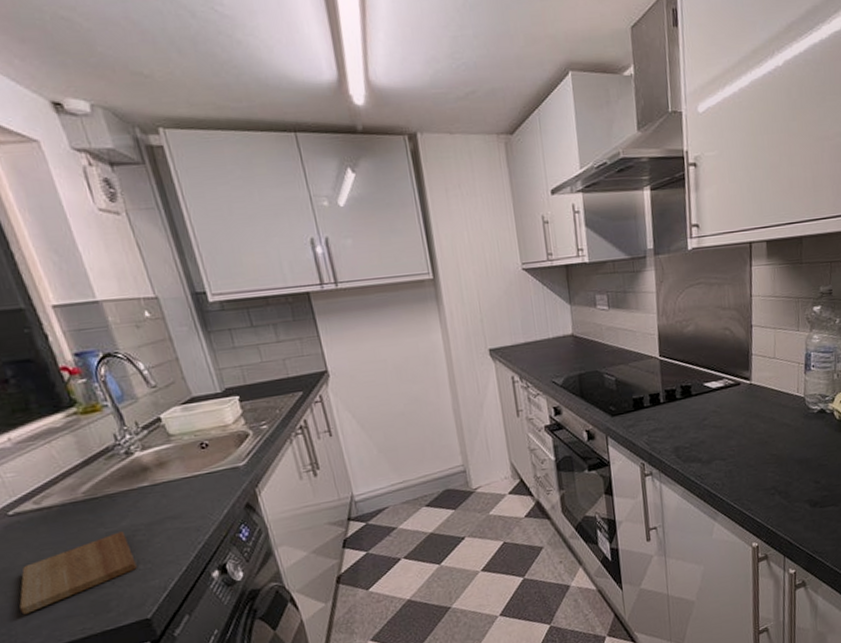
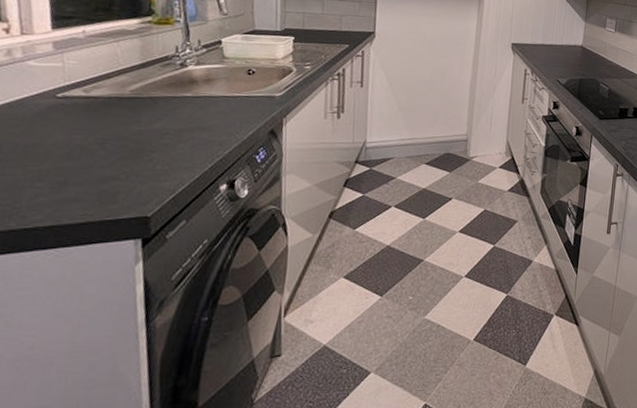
cutting board: present [19,531,137,614] -> none [33,132,156,190]

